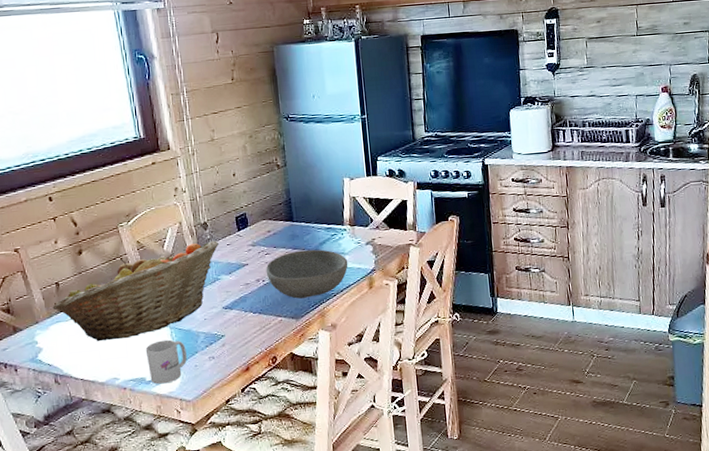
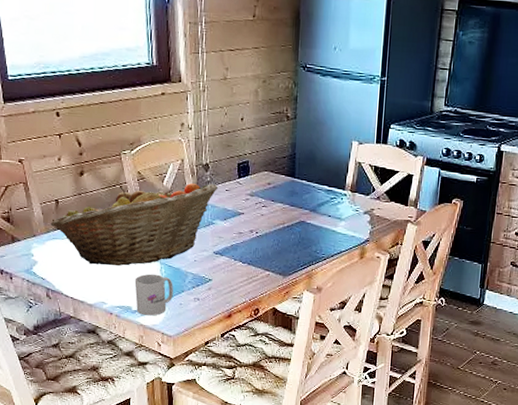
bowl: present [265,249,348,299] -> none [260,208,343,257]

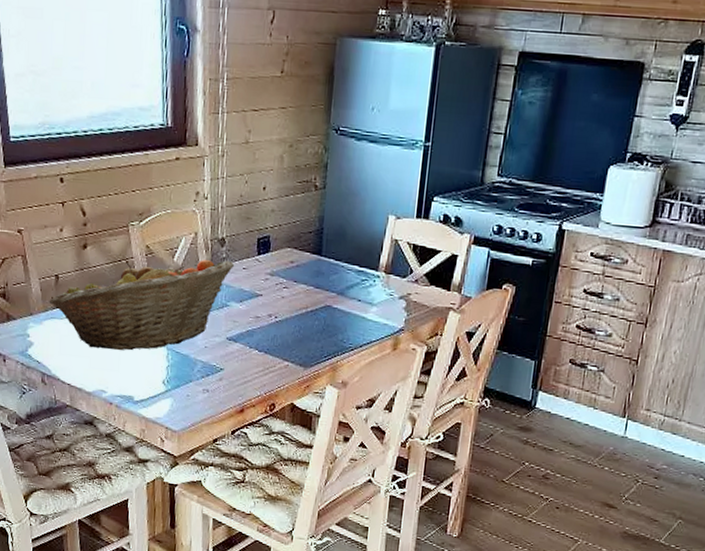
mug: present [134,273,173,316] -> none [138,360,180,408]

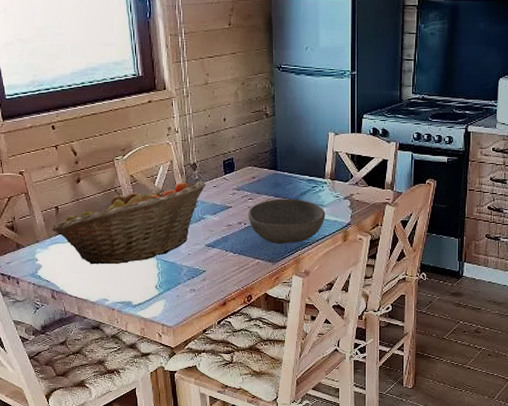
bowl: none [280,290,375,347] -> present [248,199,326,244]

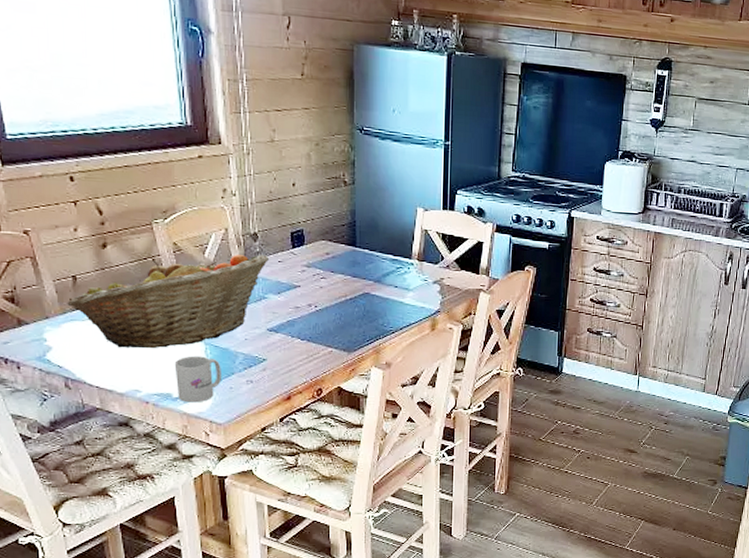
mug: none [133,269,170,309] -> present [174,355,221,403]
bowl: present [248,199,326,244] -> none [319,279,412,331]

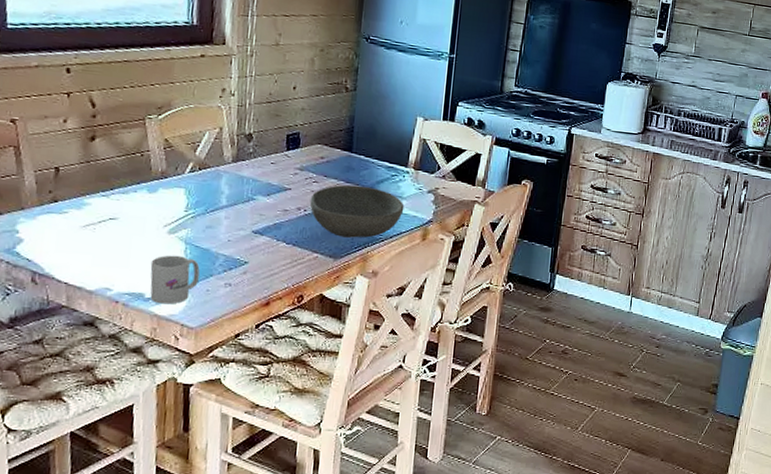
fruit basket: present [67,255,270,349] -> none [45,154,263,246]
bowl: none [319,279,412,331] -> present [309,184,404,238]

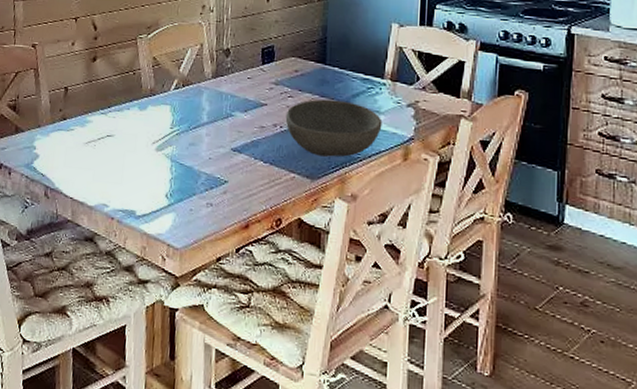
mug: present [150,255,200,305] -> none [140,172,184,223]

